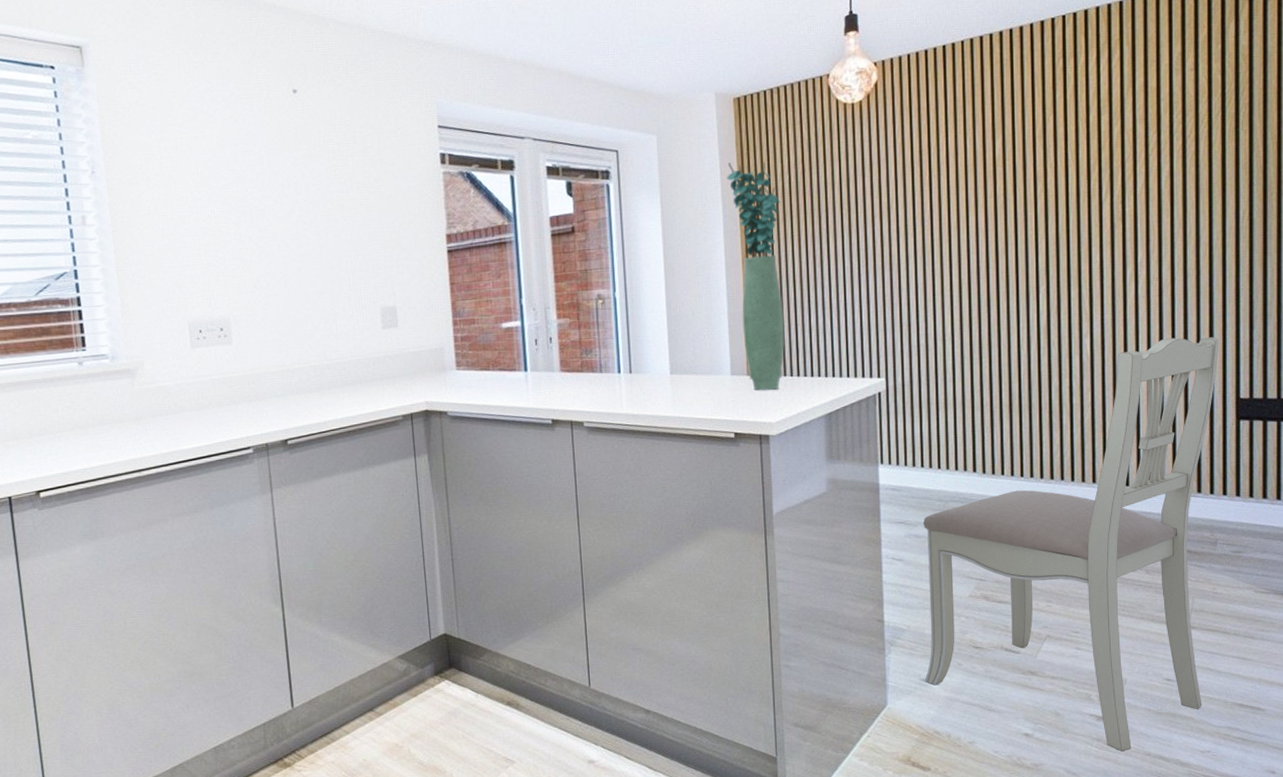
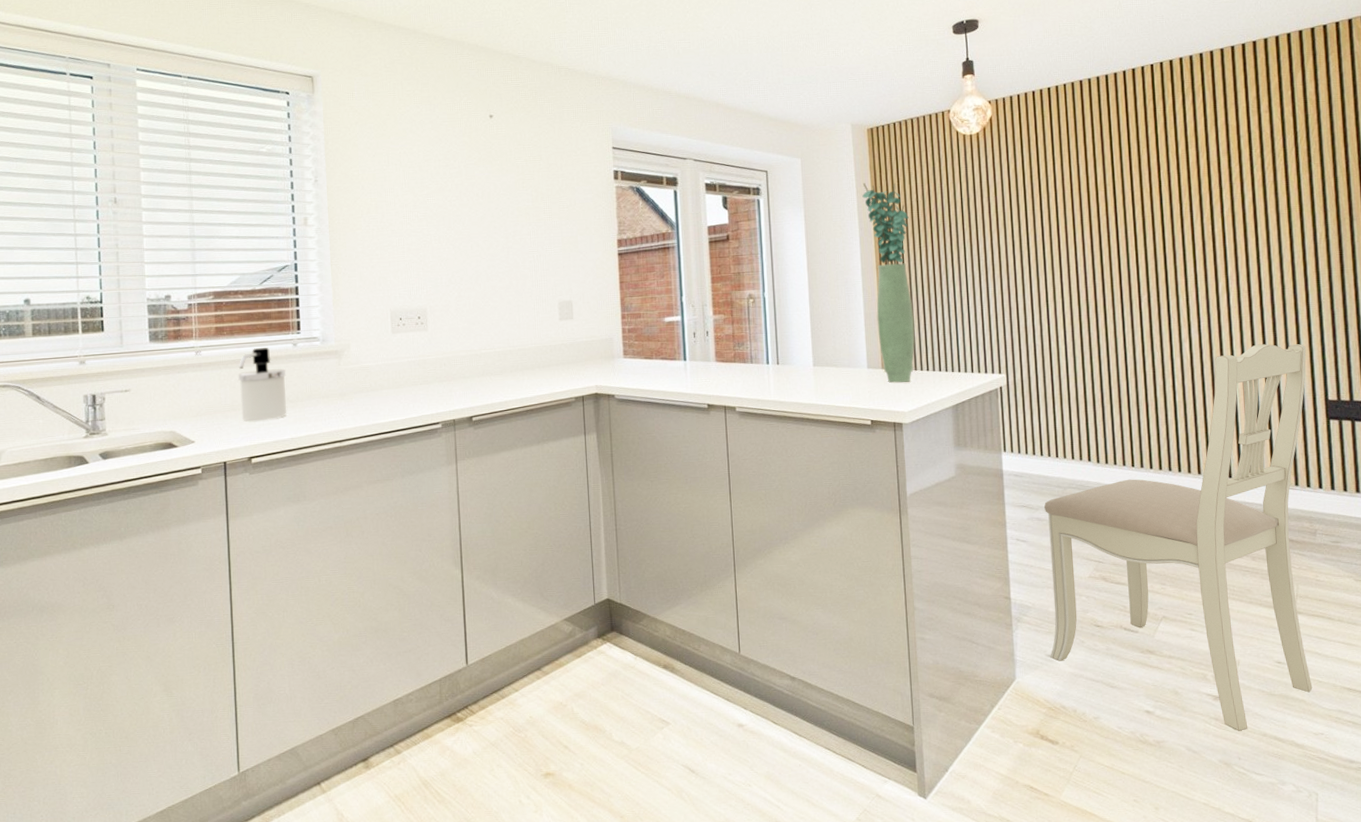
soap dispenser: none [17,368,77,451] -> present [237,348,287,421]

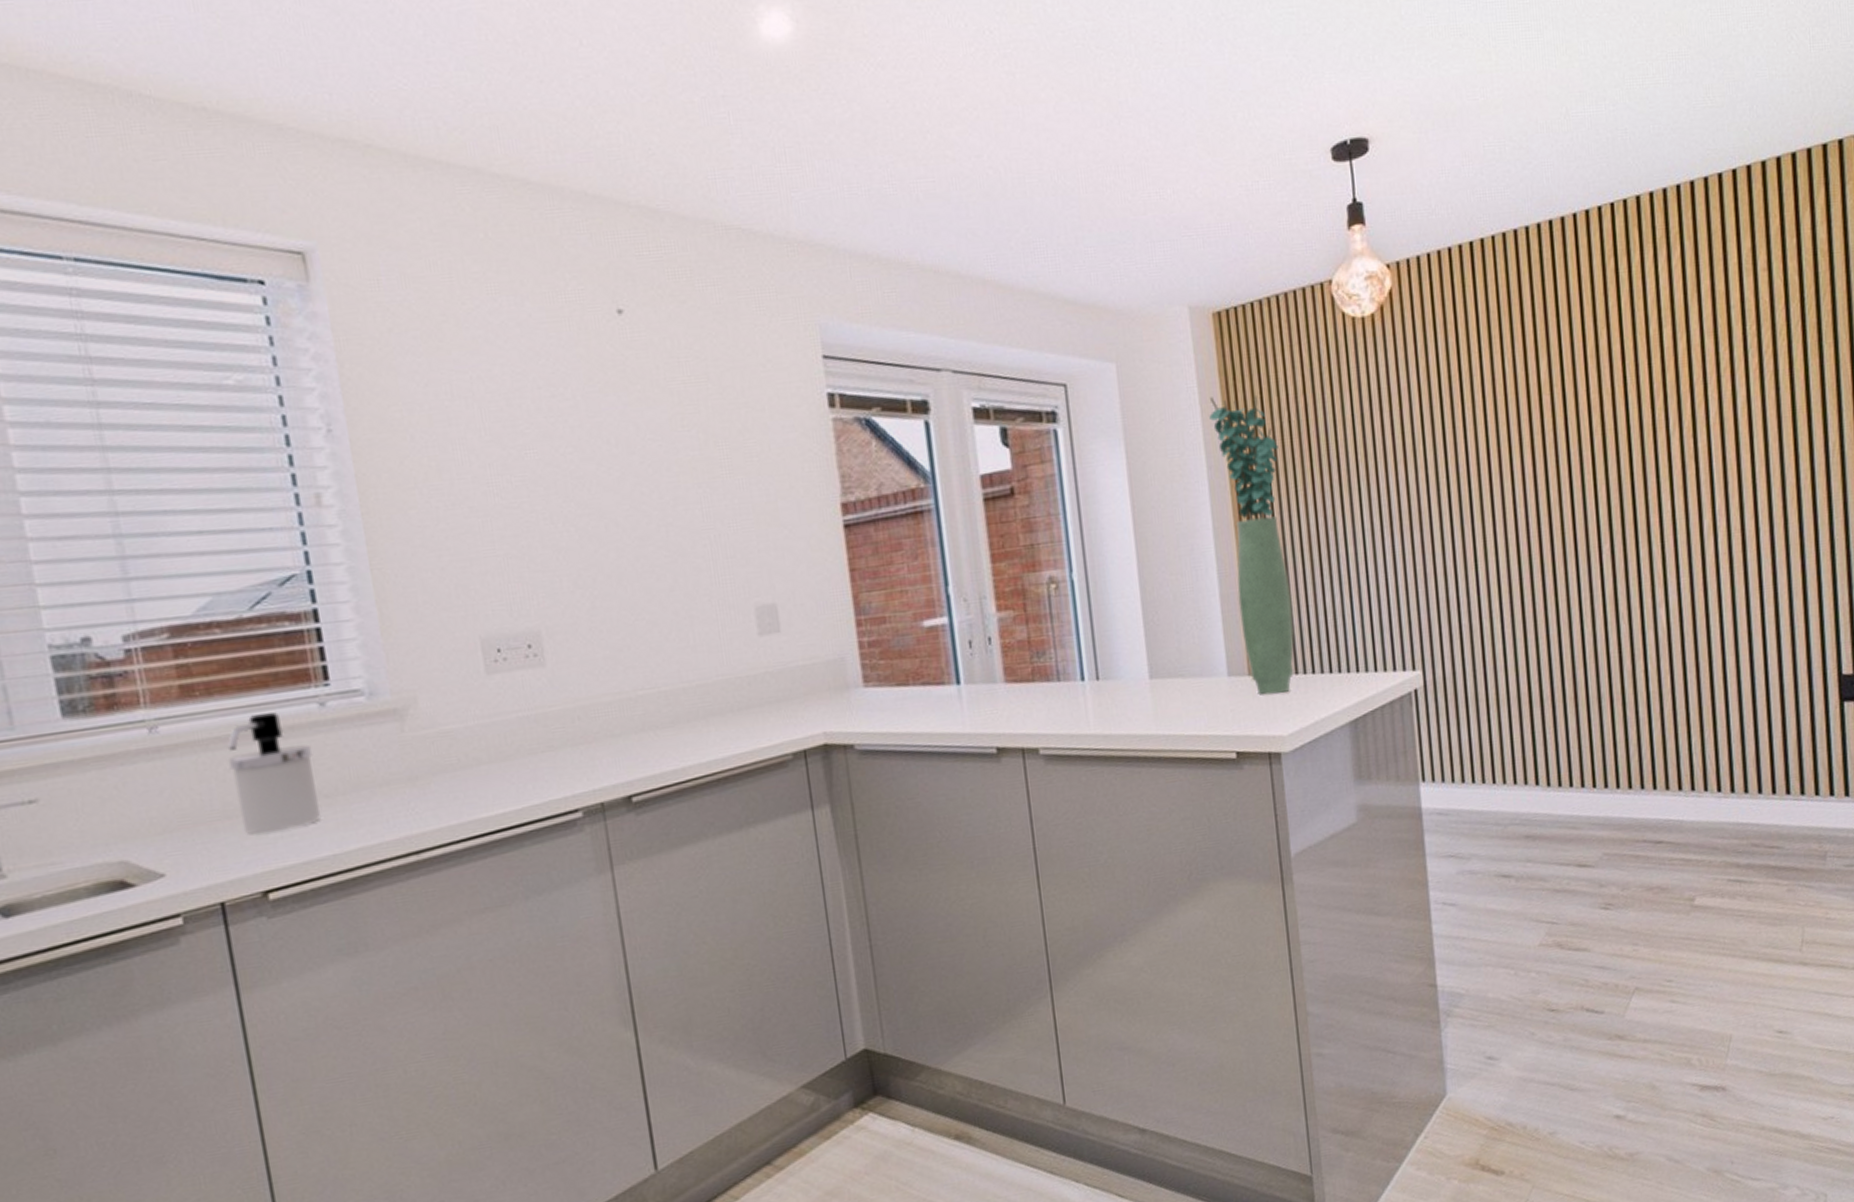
dining chair: present [1043,344,1313,731] -> none [1477,600,1821,1128]

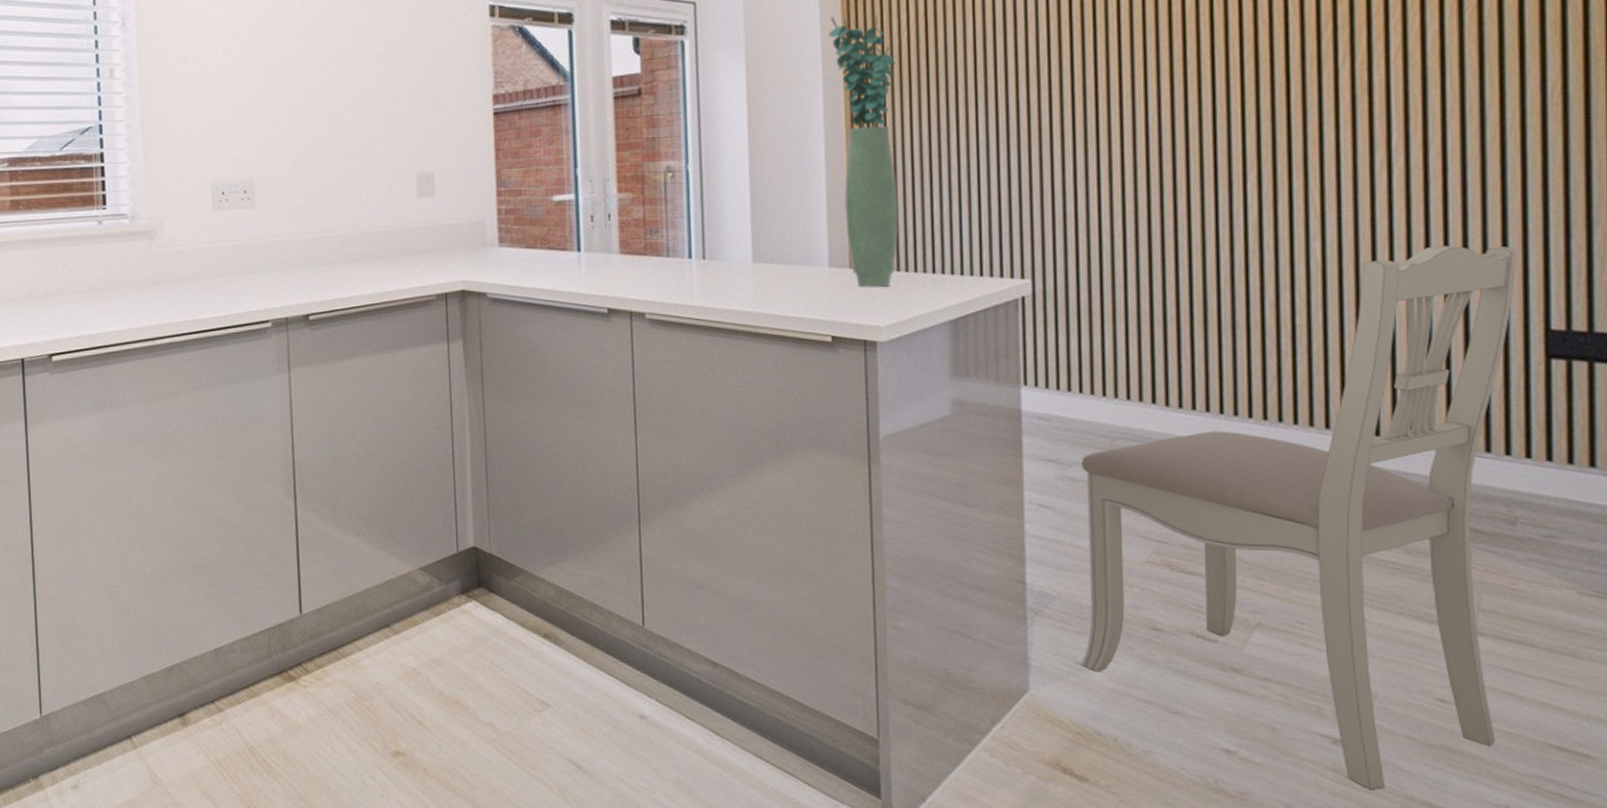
soap dispenser: present [227,712,322,834] -> none [36,225,92,312]
dining chair: none [1477,600,1821,1128] -> present [1080,245,1517,791]

